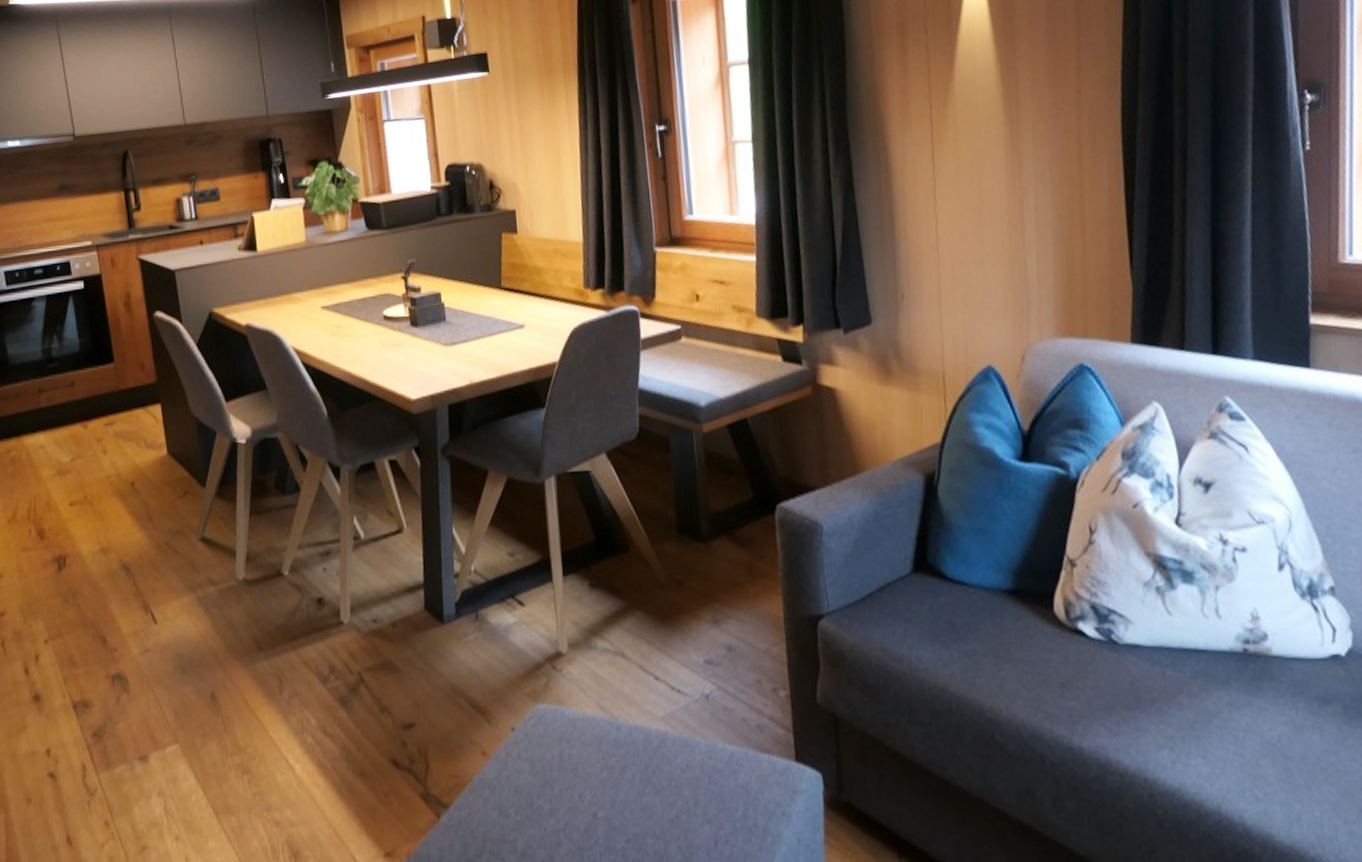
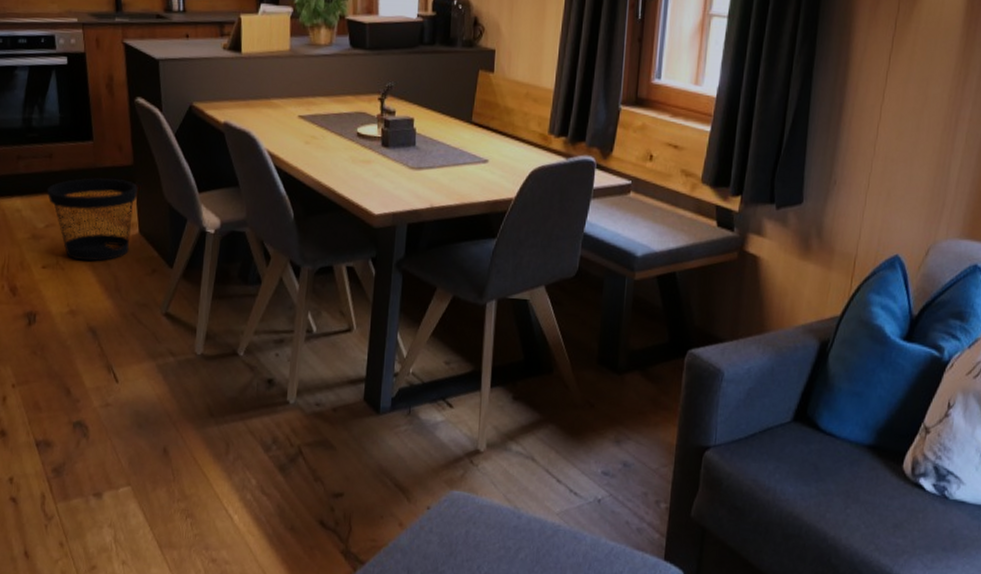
wastebasket: none [70,399,164,492] -> present [46,177,139,262]

